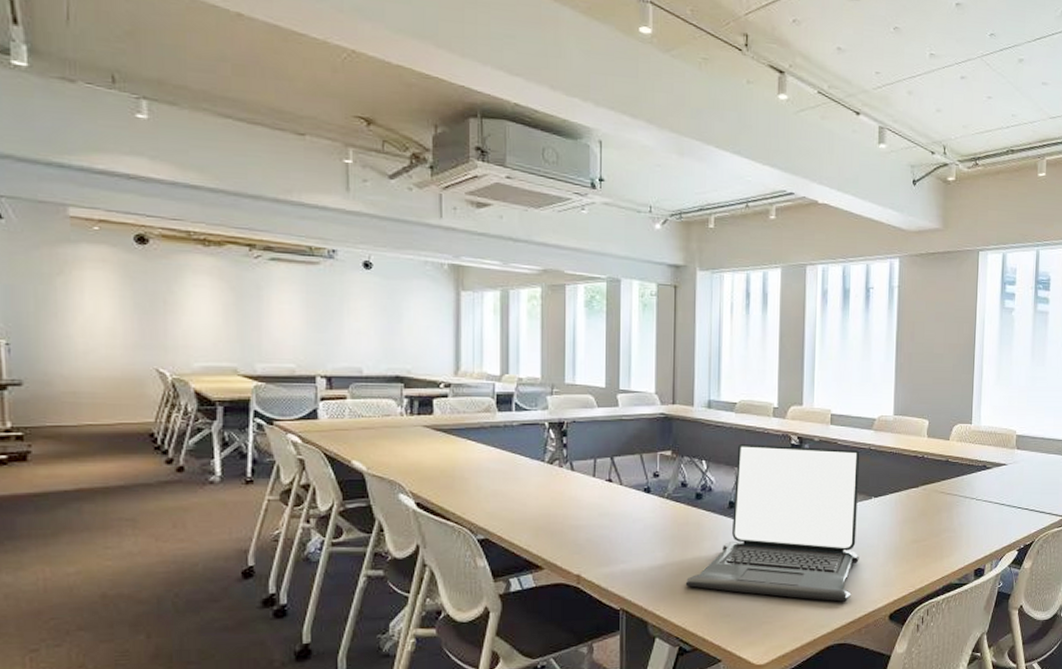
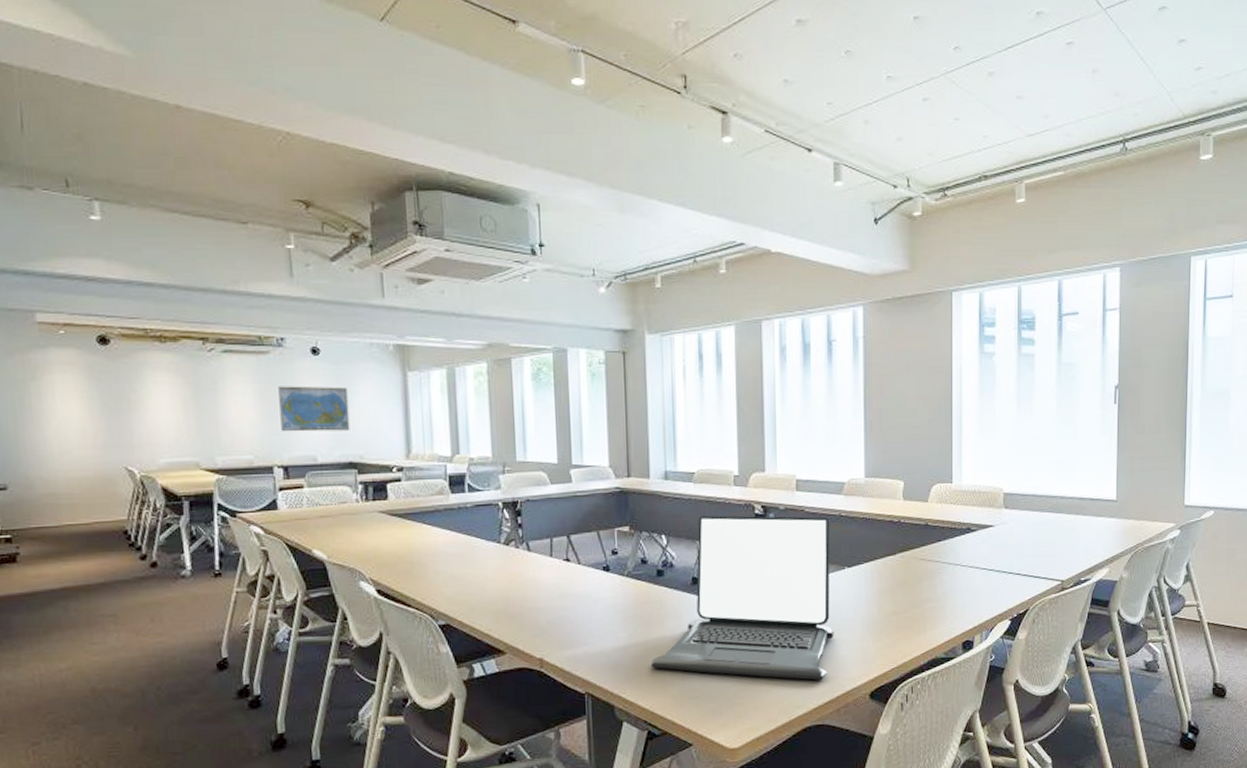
world map: none [326,297,399,345] -> present [278,386,350,432]

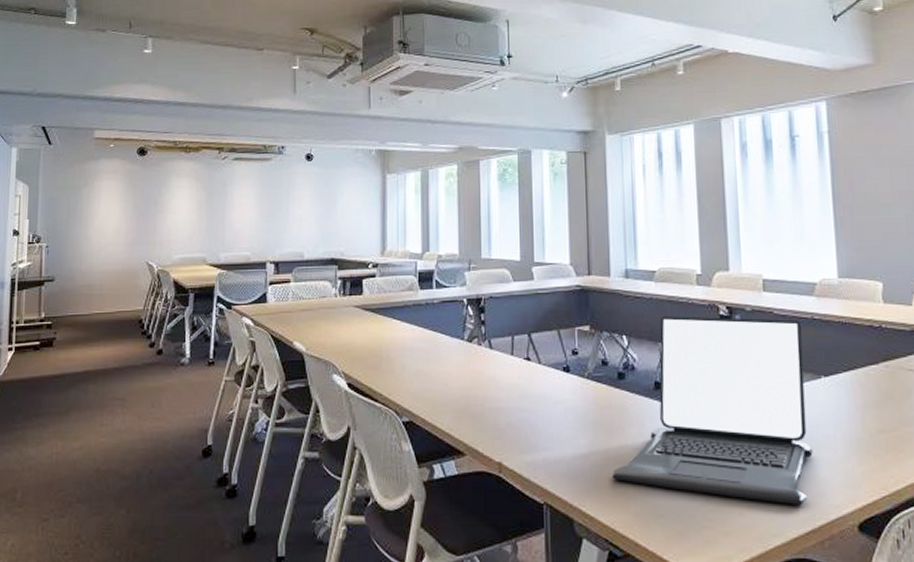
world map: present [278,386,350,432] -> none [276,188,334,231]

